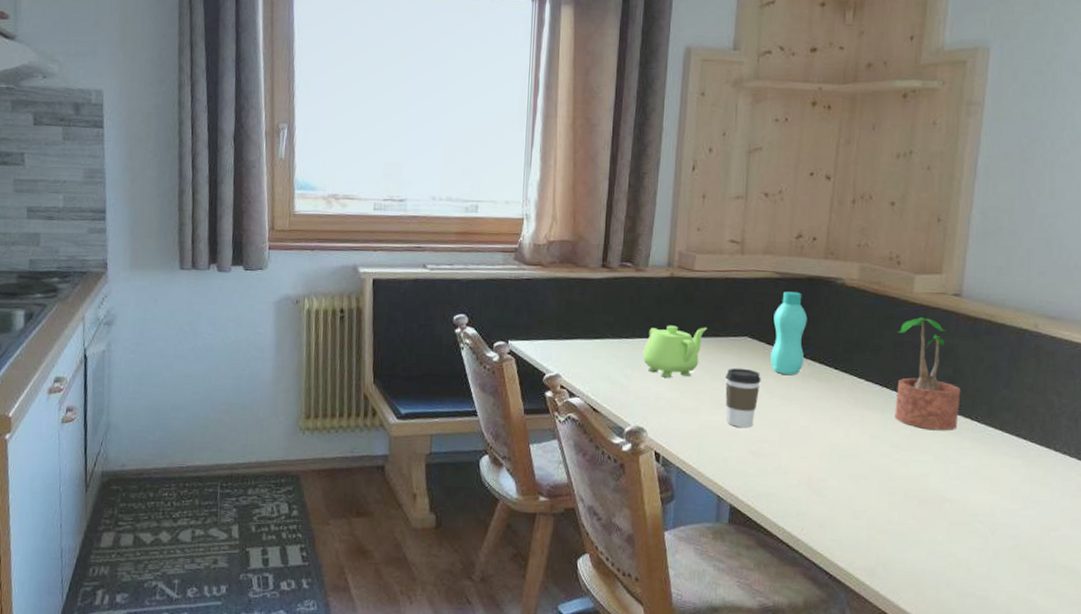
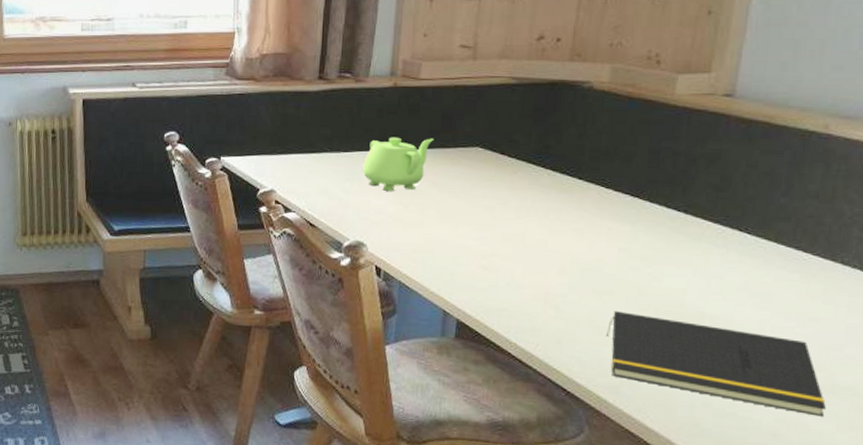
coffee cup: present [725,367,761,428] -> none [453,179,494,242]
bottle: present [770,291,808,376] -> none [504,98,548,187]
notepad: none [863,495,1048,594] -> present [607,311,826,417]
potted plant: present [894,316,961,431] -> none [647,120,729,244]

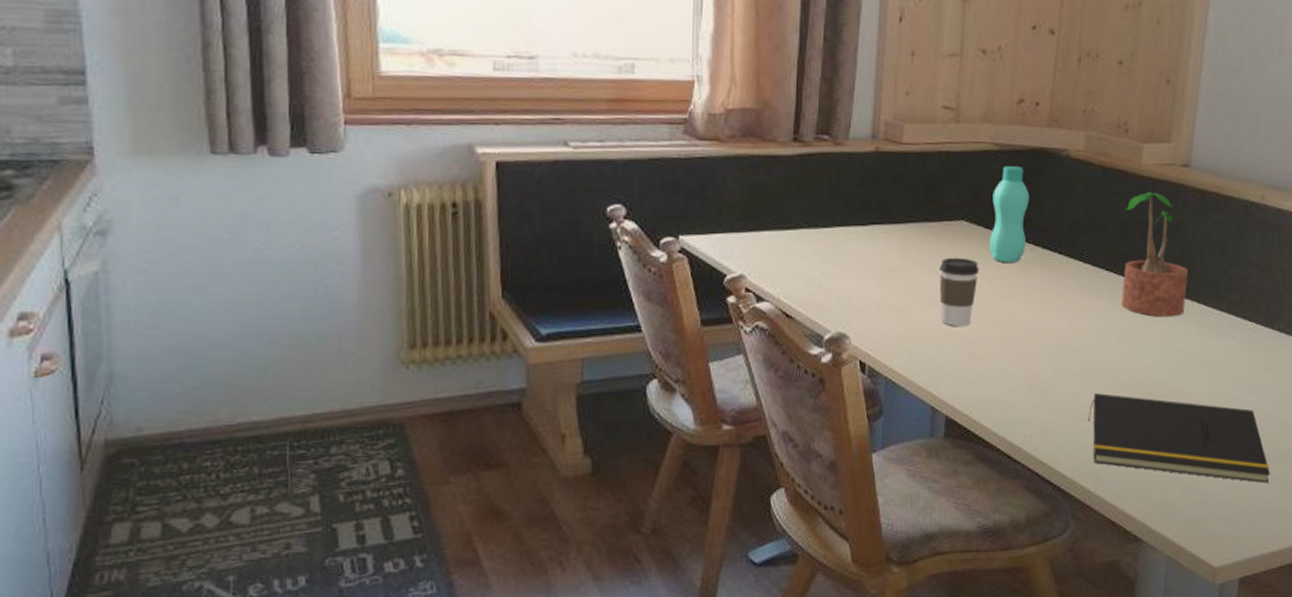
teapot: present [363,137,433,191] -> none [844,209,918,272]
coffee cup: none [453,179,494,242] -> present [939,257,979,327]
bottle: none [504,98,548,187] -> present [989,166,1030,264]
potted plant: none [647,120,729,244] -> present [1121,191,1189,317]

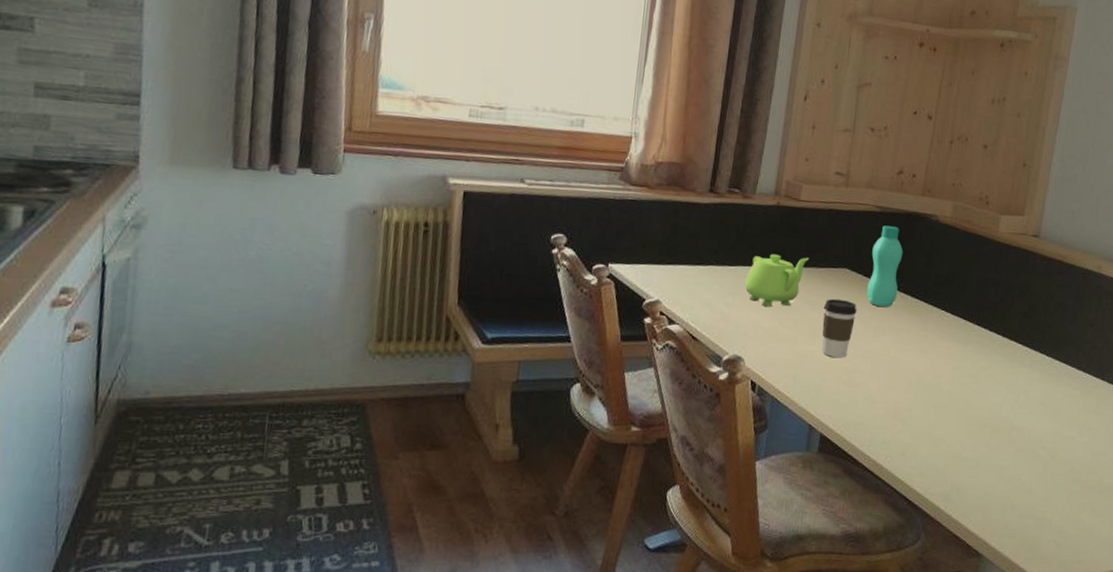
teapot: none [844,209,918,272] -> present [745,254,809,307]
notepad: present [1088,393,1270,483] -> none [942,424,1096,514]
potted plant: present [1121,191,1189,317] -> none [975,255,1034,364]

